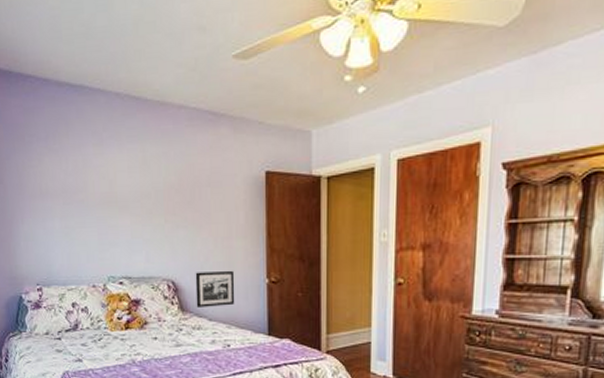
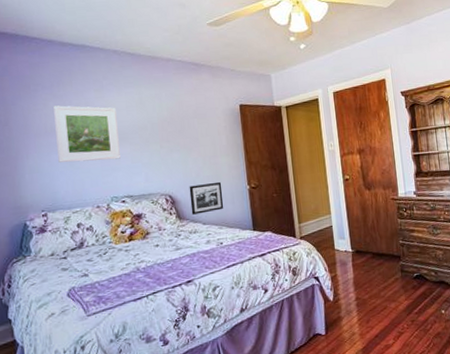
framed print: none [49,162,119,232] -> present [53,105,121,163]

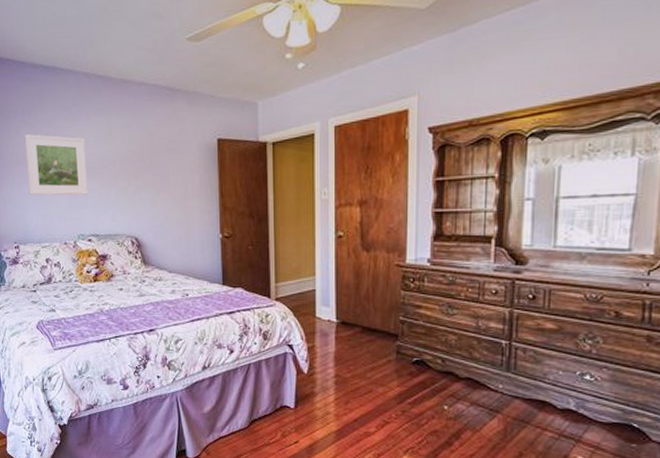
picture frame: present [189,181,224,215] -> none [156,227,192,261]

